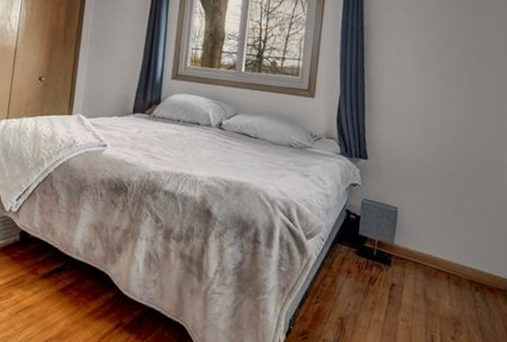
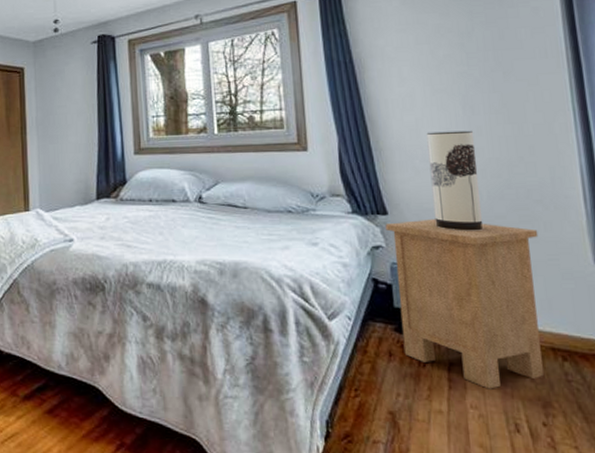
nightstand: none [359,166,477,308] -> present [385,218,544,389]
table lamp: none [402,97,445,182] -> present [426,130,484,231]

